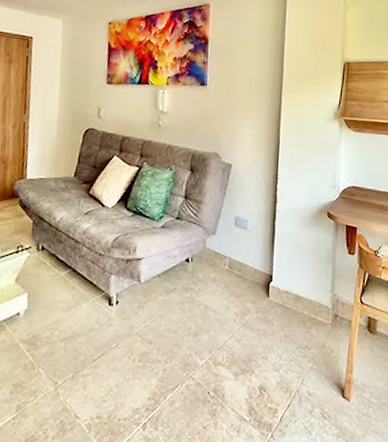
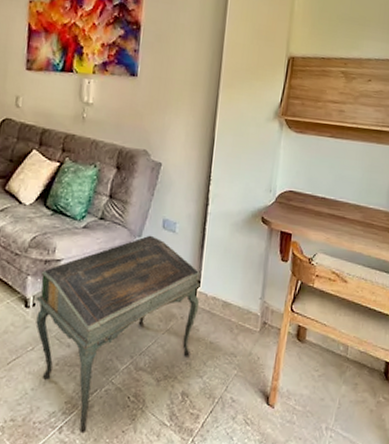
writing desk: none [119,232,273,430] -> present [36,235,201,434]

